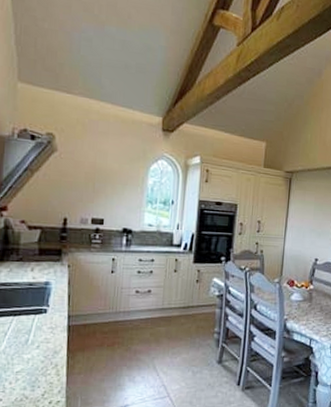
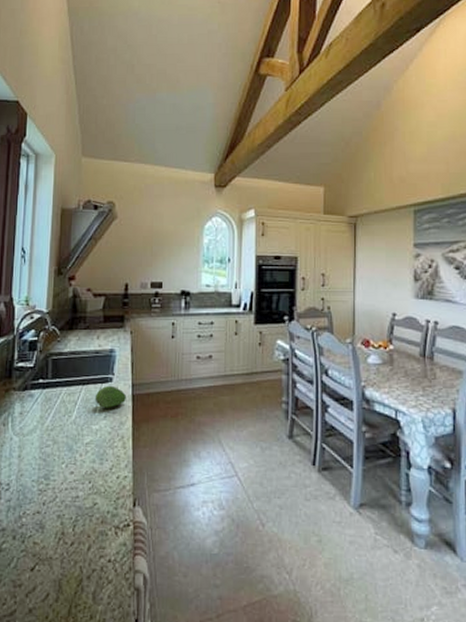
fruit: none [27,316,63,338] -> present [95,385,127,408]

